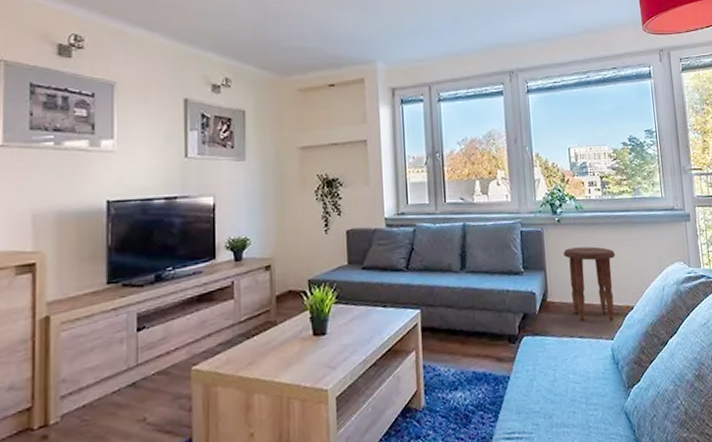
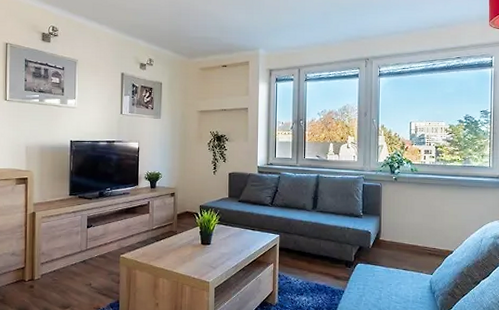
side table: present [563,246,616,321] -> none [397,201,442,260]

